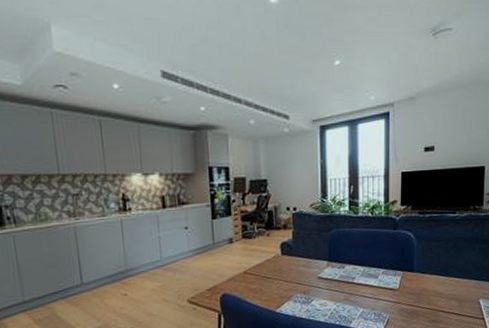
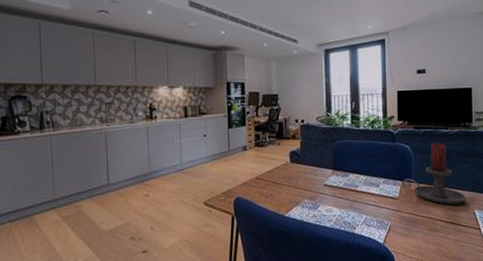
candle holder: none [402,228,472,295] -> present [402,142,467,205]

